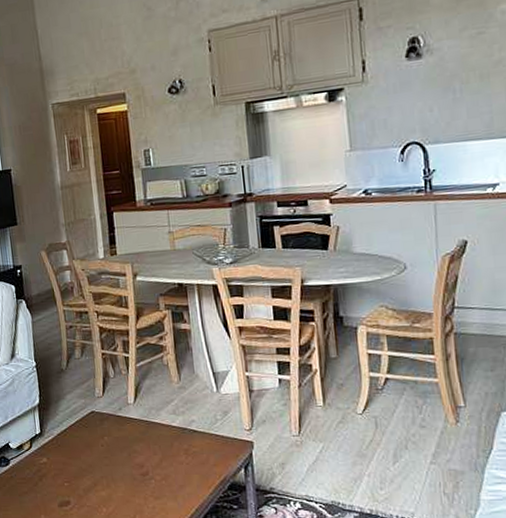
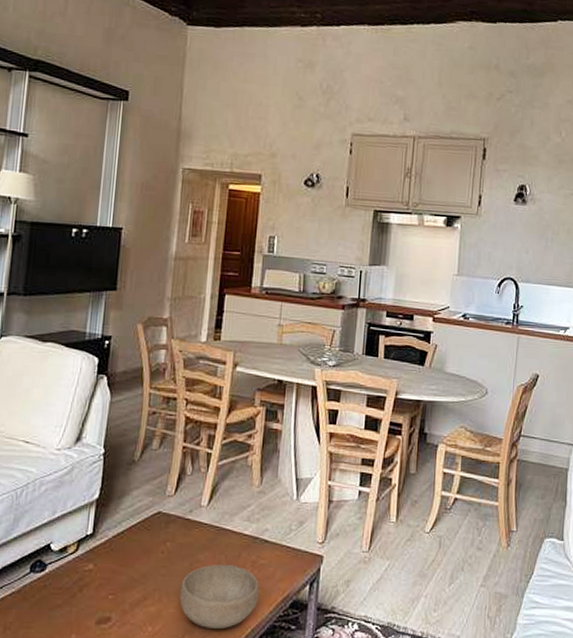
bowl: none [124,453,198,510] -> present [180,564,260,630]

